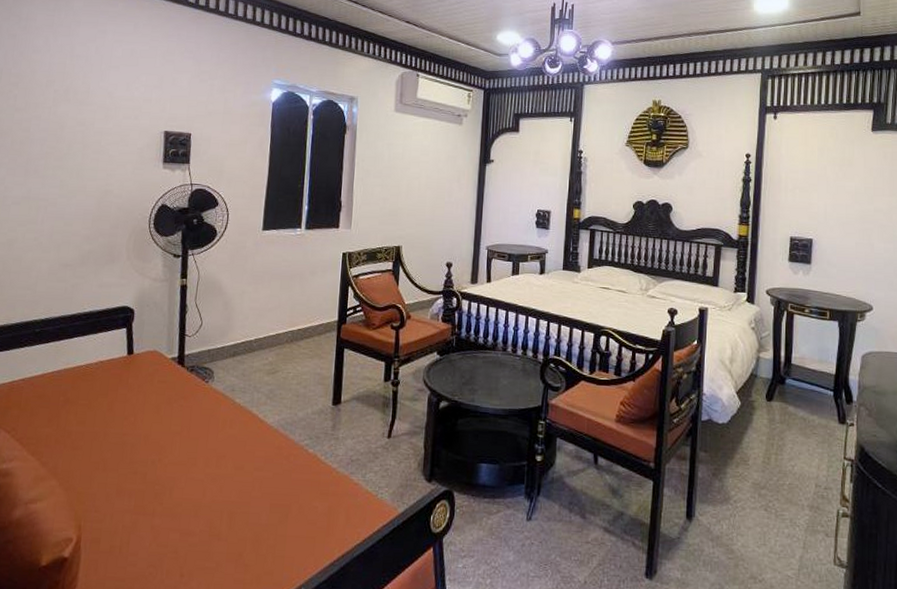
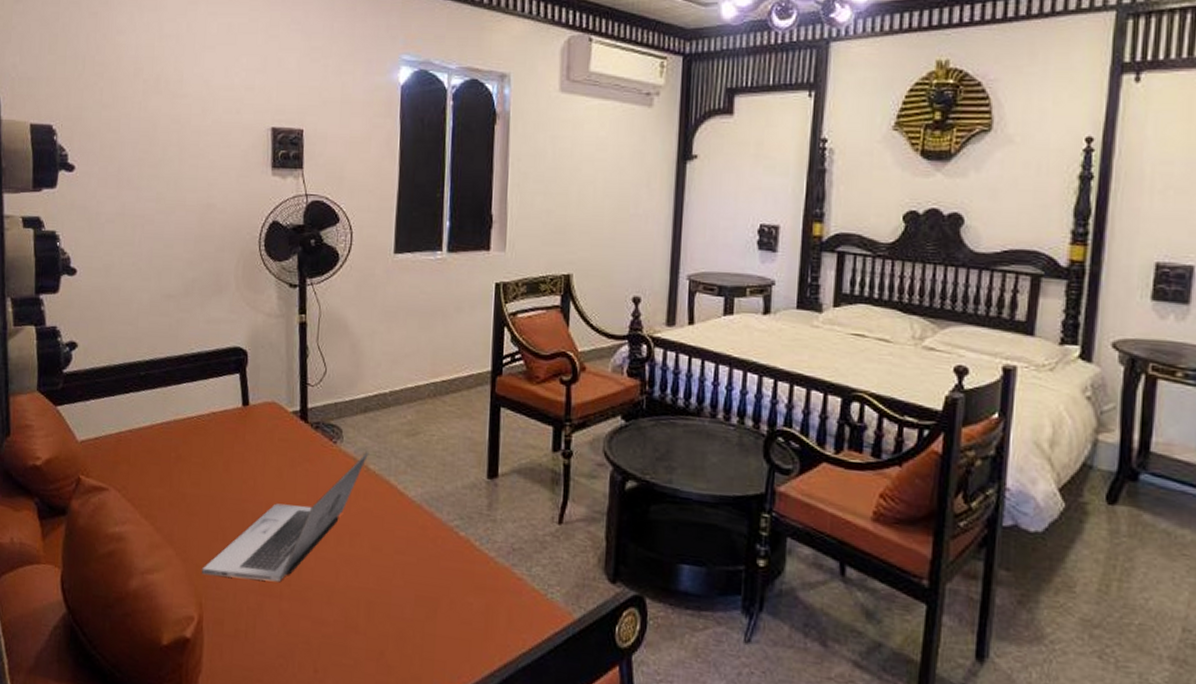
laptop: none [82,389,235,502] -> present [202,452,368,582]

